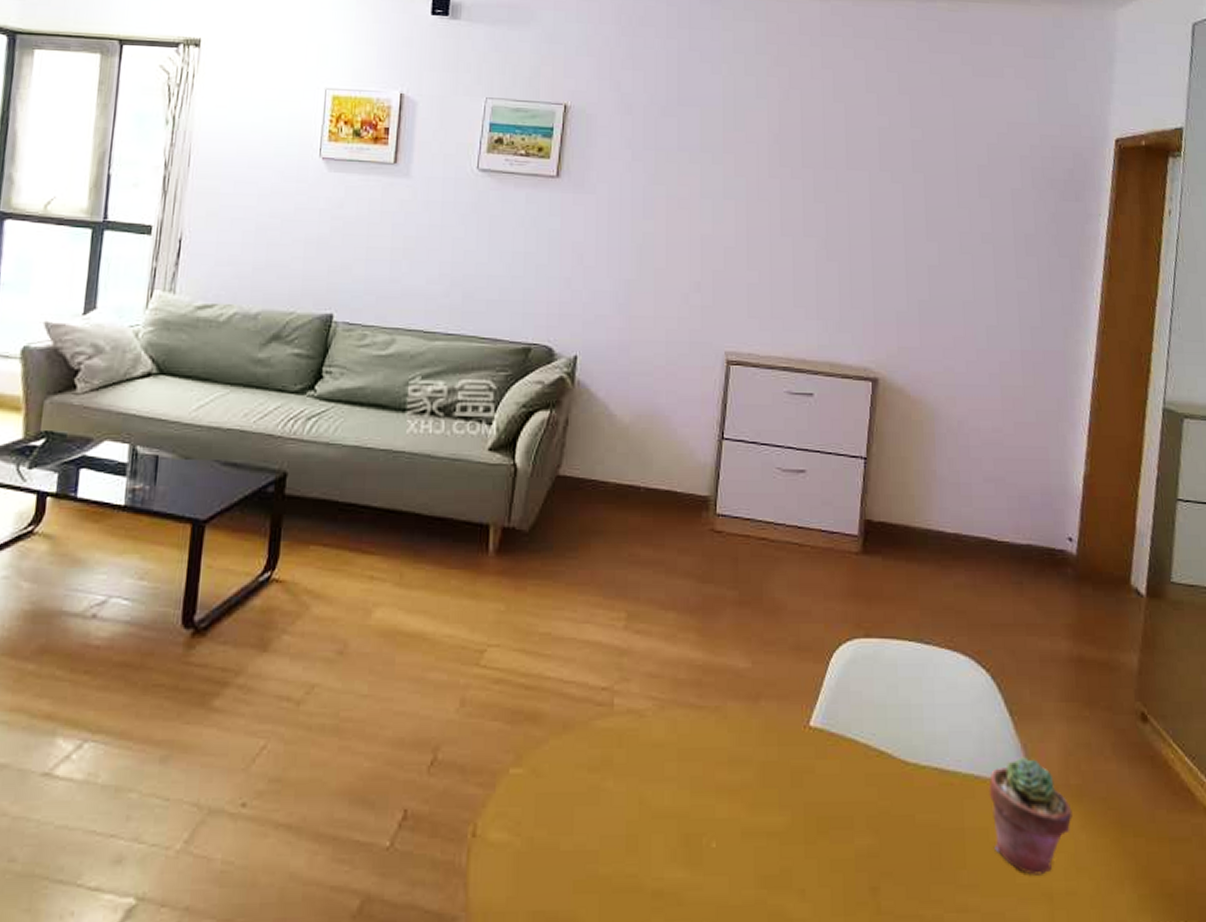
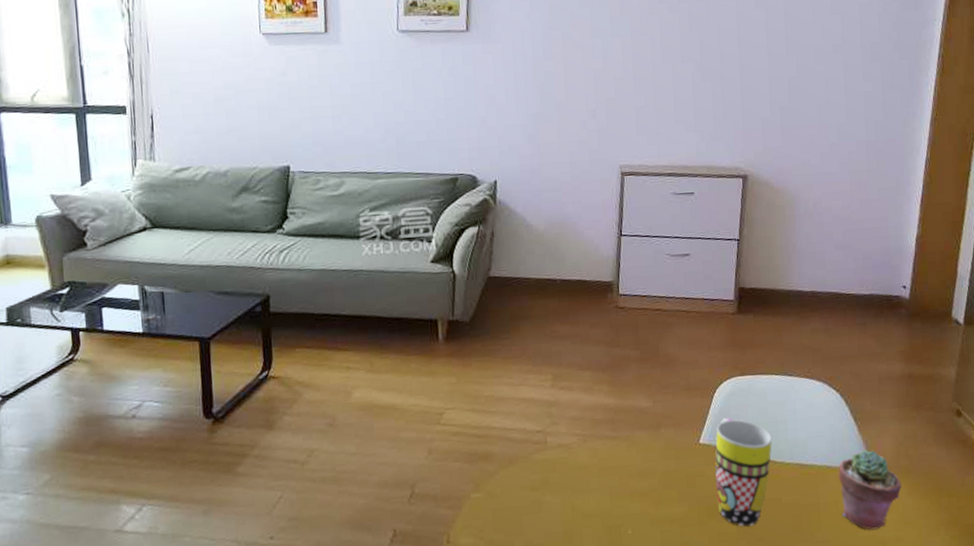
mug: none [828,694,903,854] -> present [714,418,772,527]

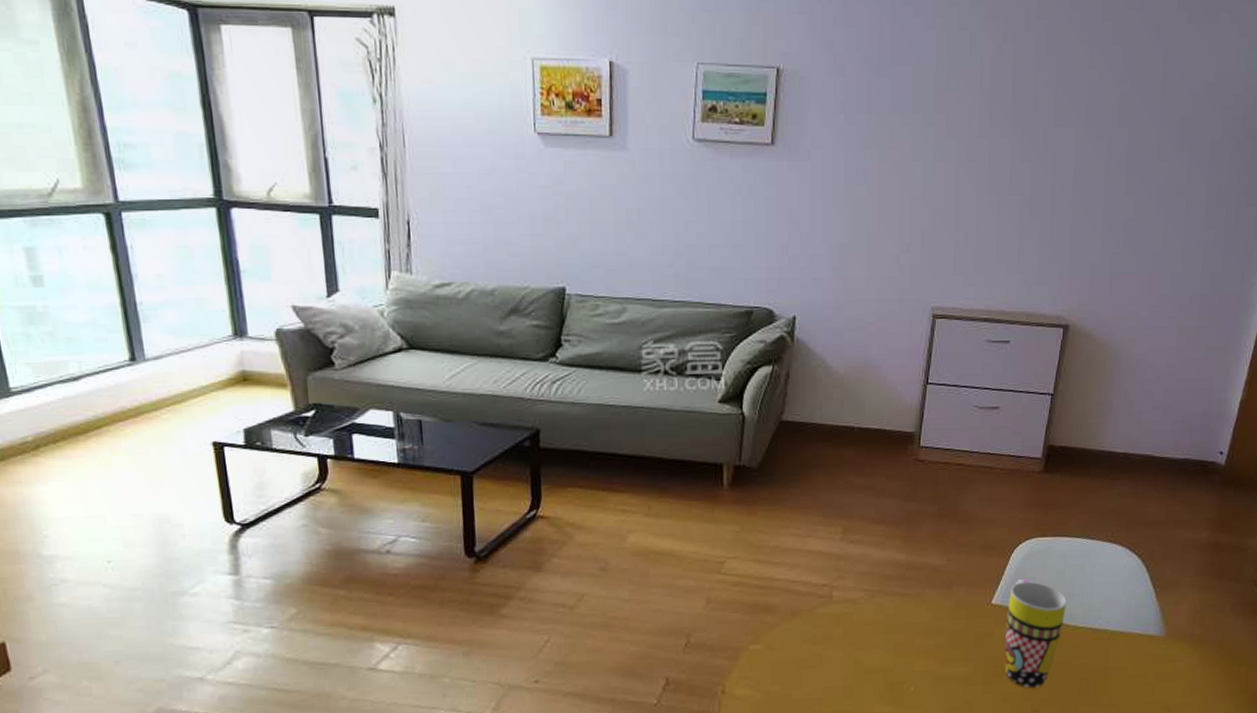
potted succulent: present [838,450,902,530] -> none [1130,617,1194,696]

